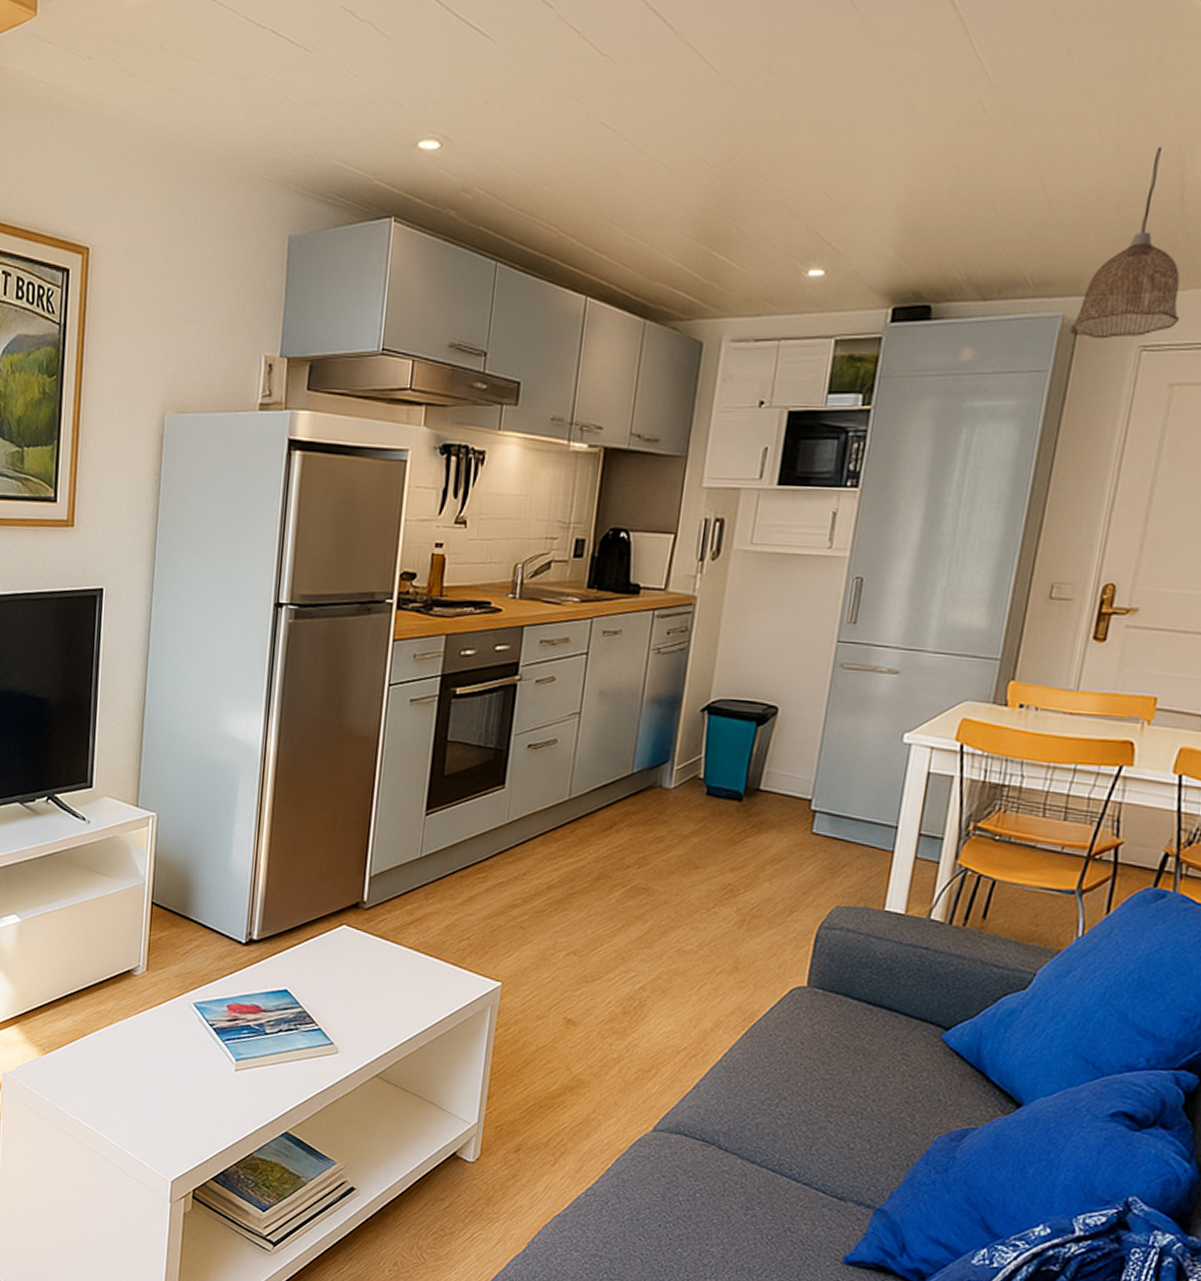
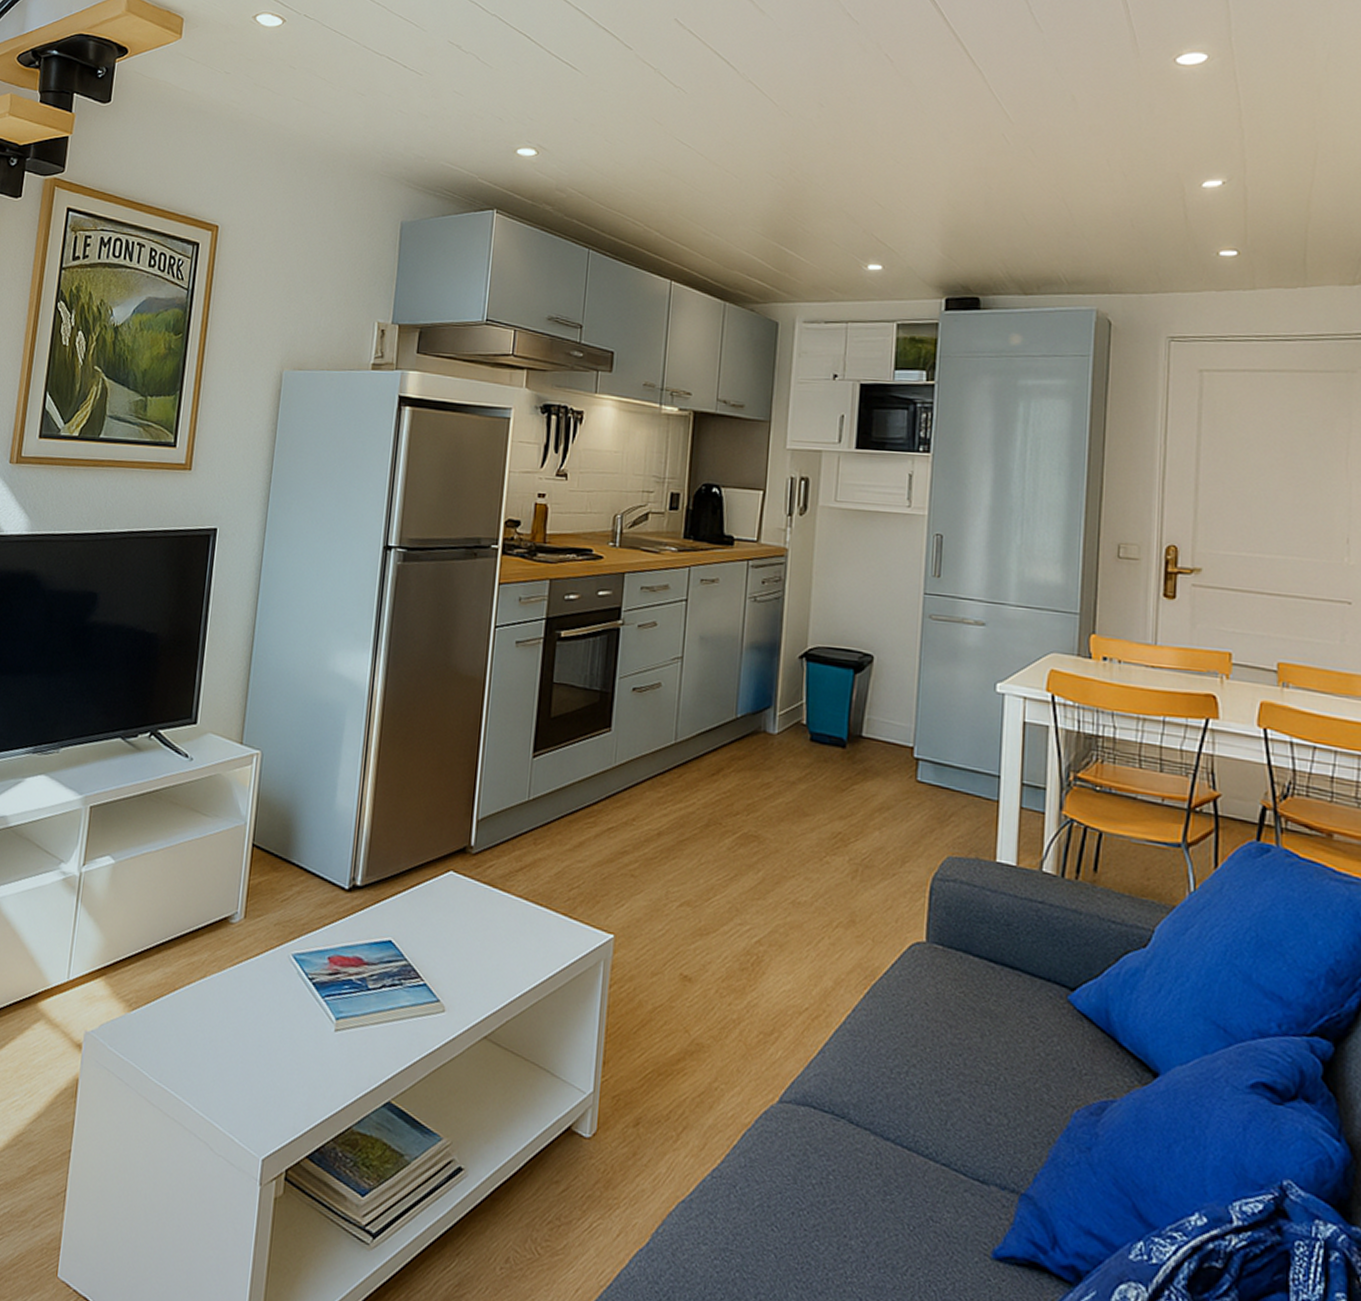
pendant lamp: present [1069,147,1181,339] -> none [1104,175,1200,330]

